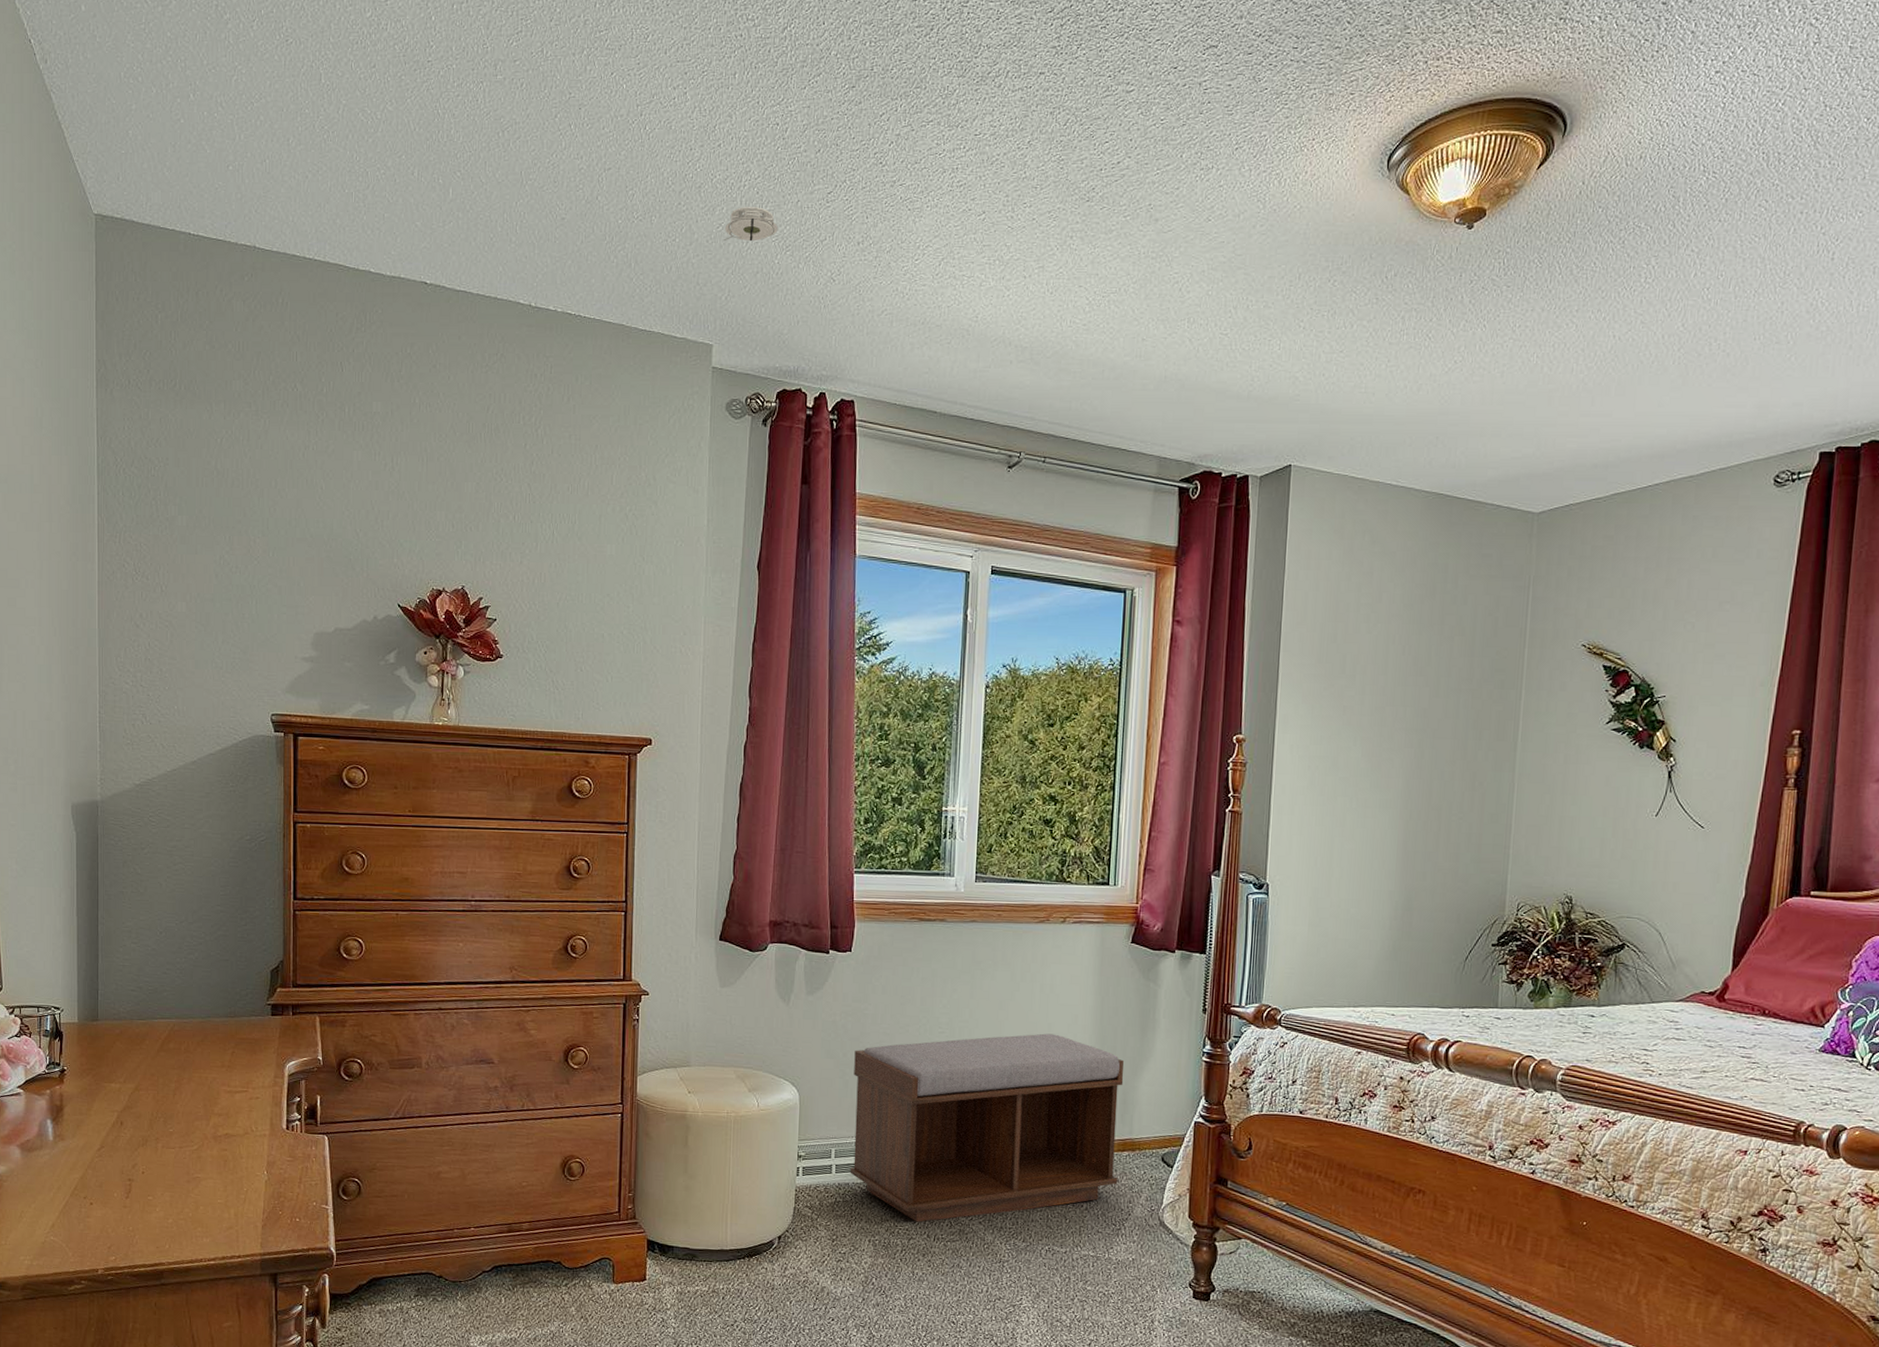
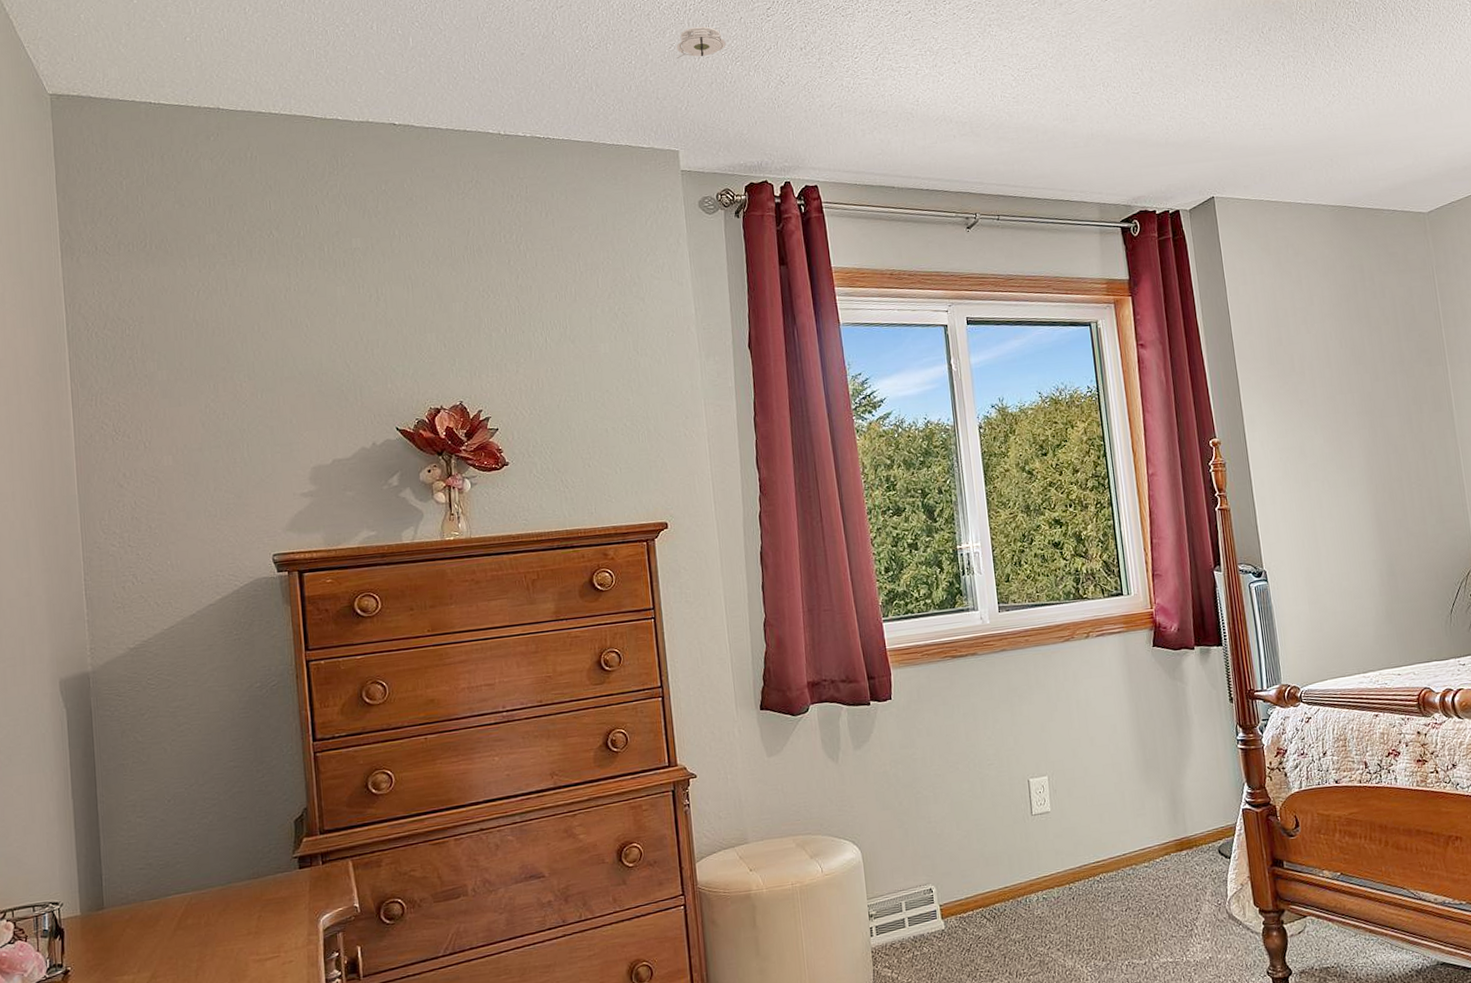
bench: present [850,1033,1124,1222] -> none [909,747,1182,962]

